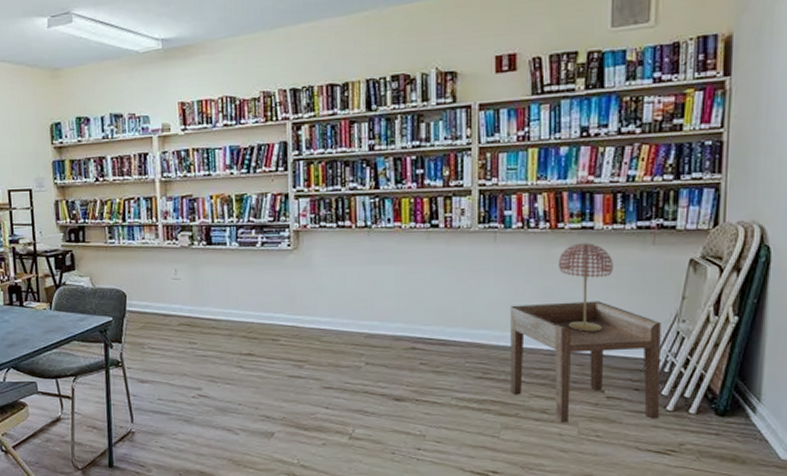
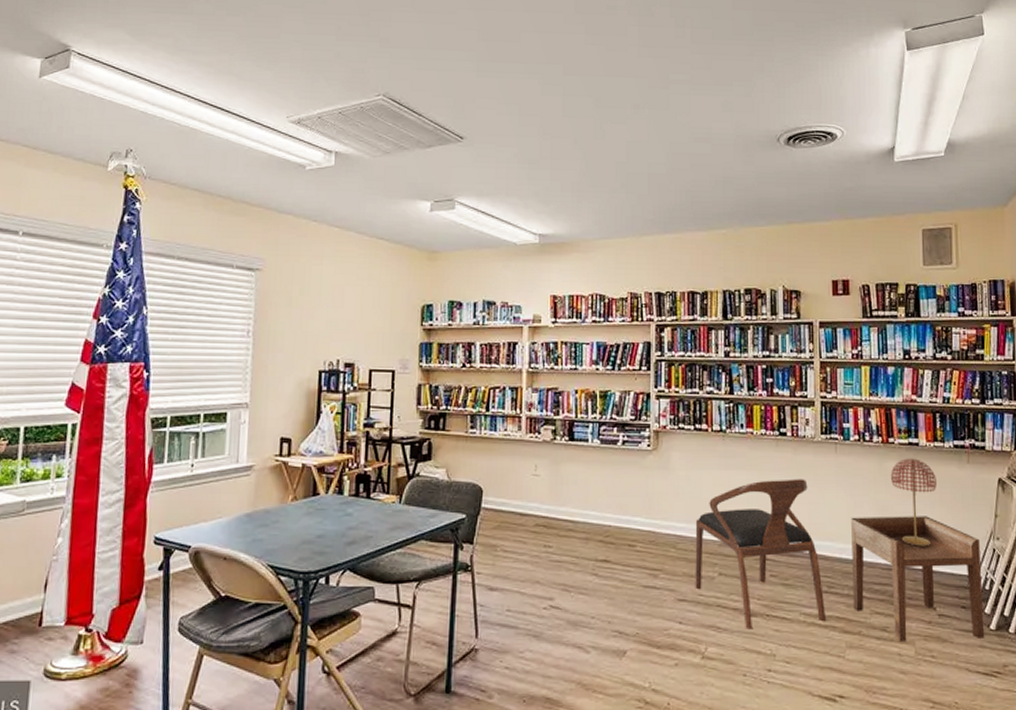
chair: none [340,270,479,413] -> present [695,479,826,630]

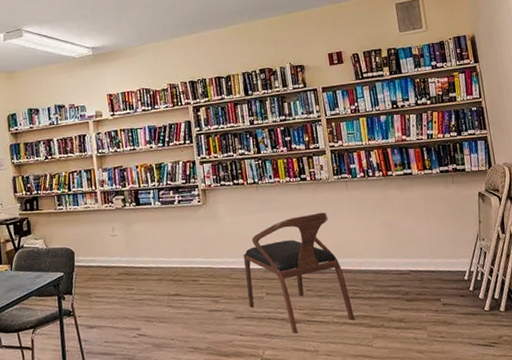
side table: present [851,516,985,641] -> none [365,229,482,329]
table lamp: present [891,458,937,547] -> none [392,185,430,254]

